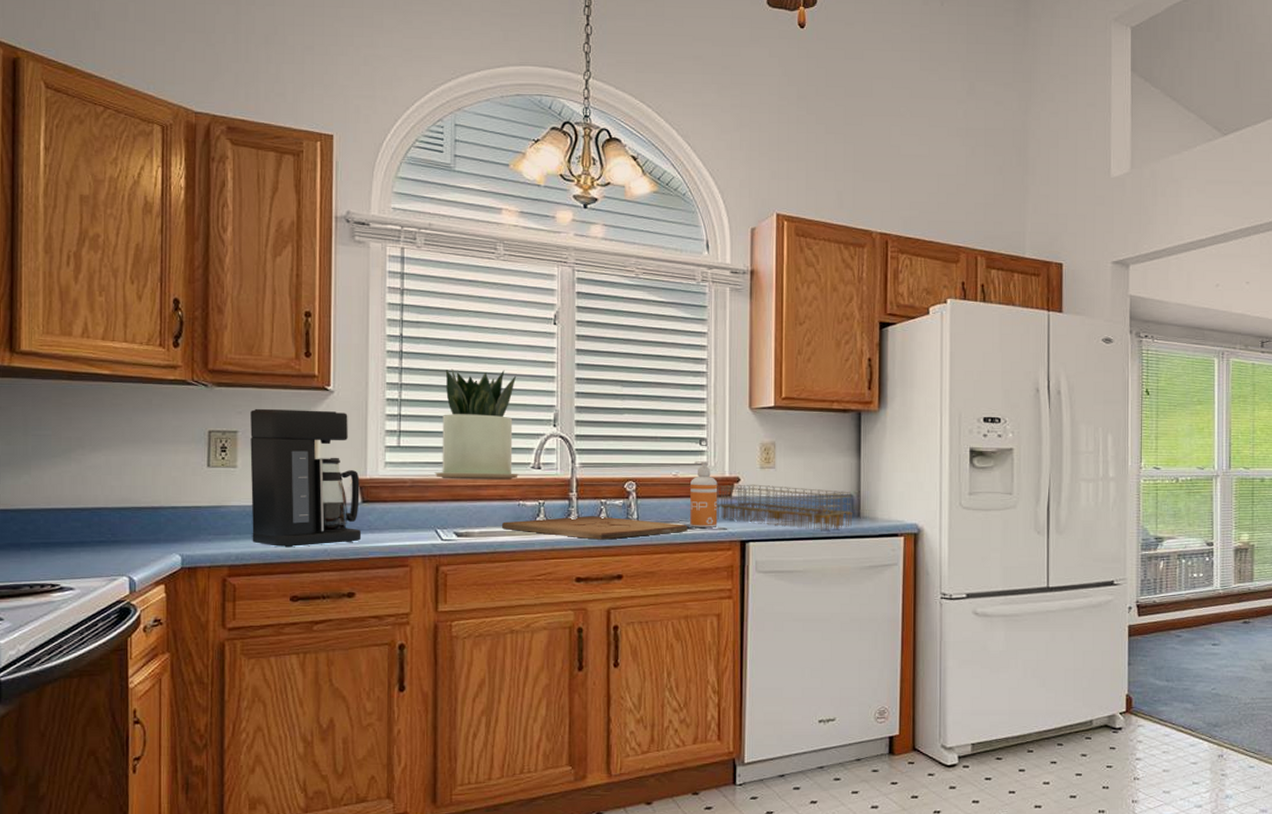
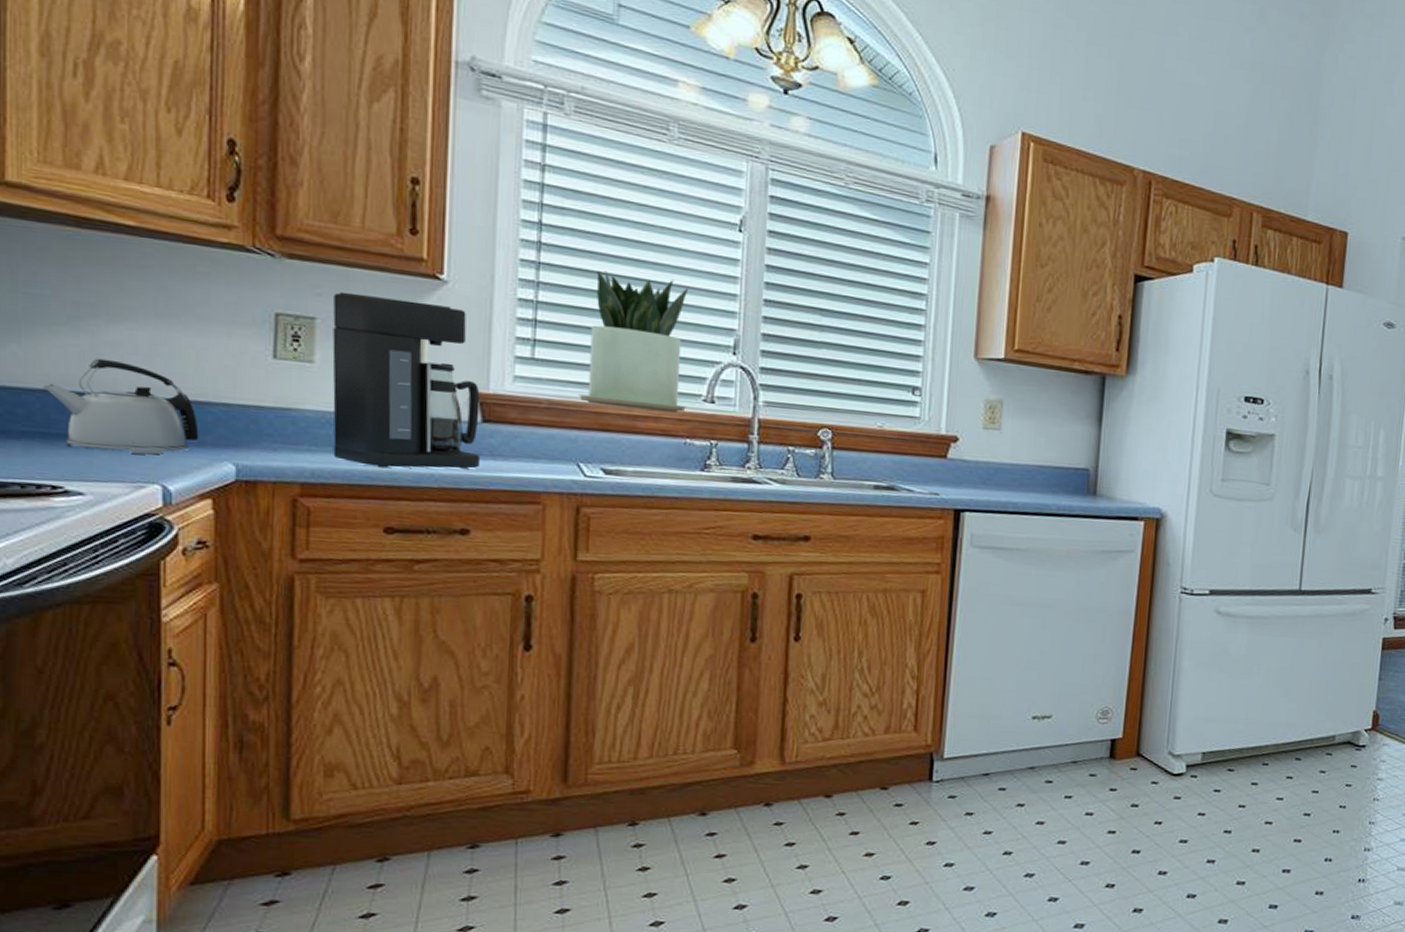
kettle: none [45,480,155,554] -> present [41,358,199,455]
cutting board: present [502,515,688,540] -> none [663,461,892,495]
soap dispenser: present [690,461,718,527] -> none [895,413,932,491]
dish rack: present [716,484,853,530] -> none [927,443,1088,507]

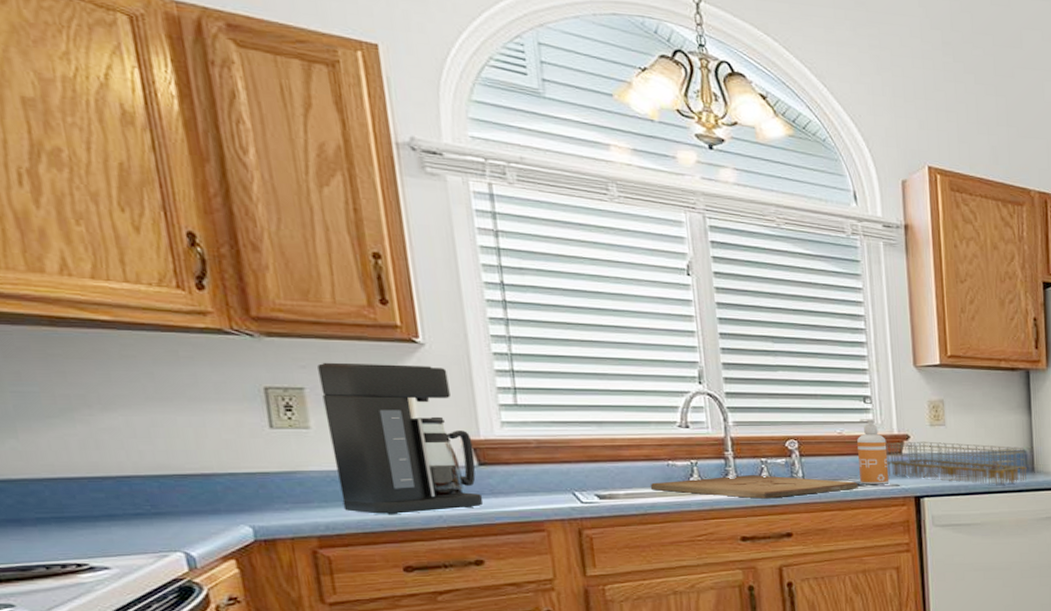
kettle: present [41,358,199,455] -> none [47,444,212,528]
planter: present [578,270,689,413] -> none [562,321,665,439]
cutting board: none [663,461,892,495] -> present [651,474,858,499]
soap dispenser: none [895,413,932,491] -> present [857,419,890,484]
dish rack: none [927,443,1088,507] -> present [885,441,1027,485]

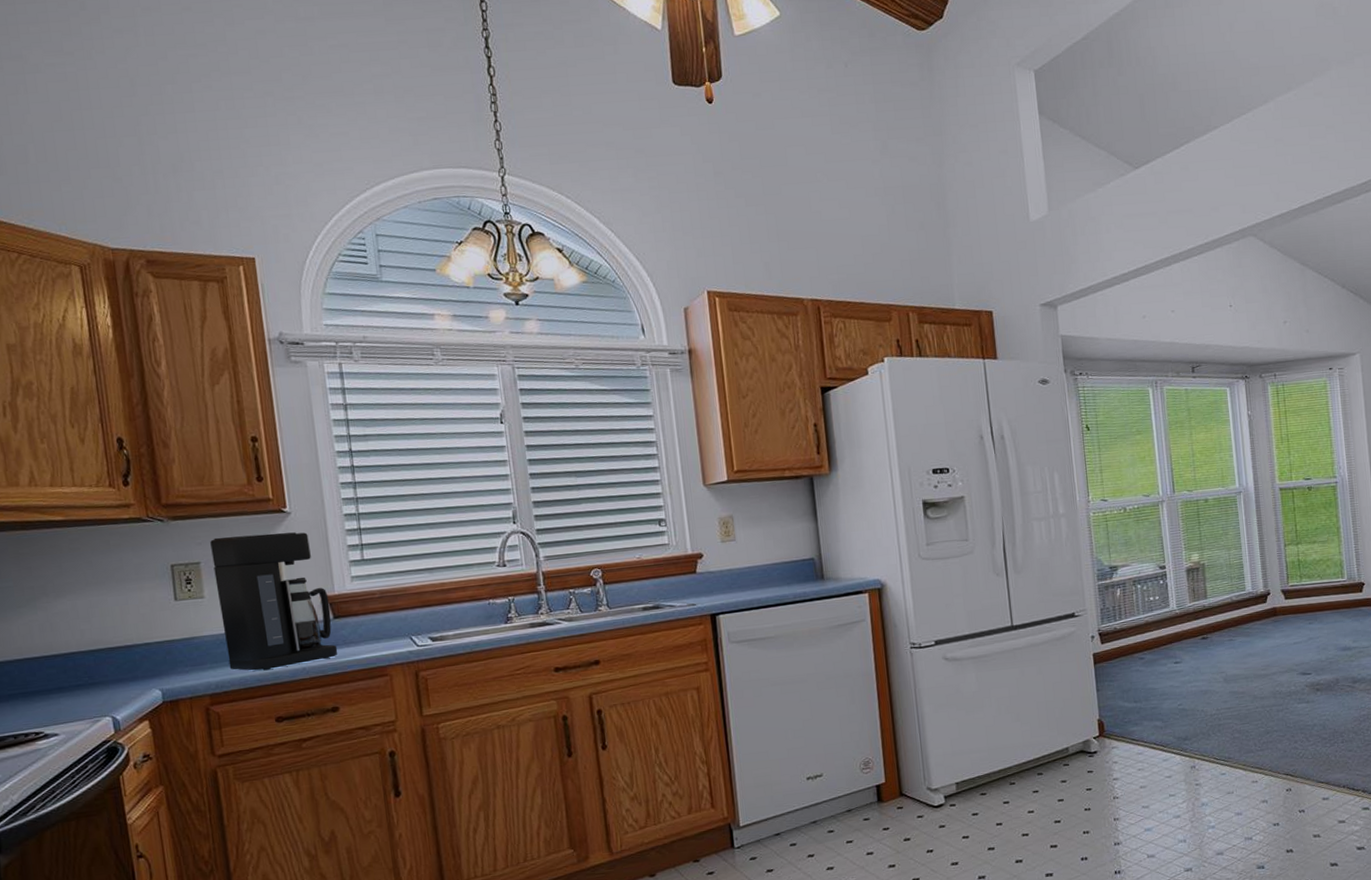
cutting board: present [651,474,858,499] -> none [475,604,658,630]
soap dispenser: present [857,419,890,484] -> none [654,541,686,607]
dish rack: present [885,441,1027,485] -> none [681,555,817,597]

